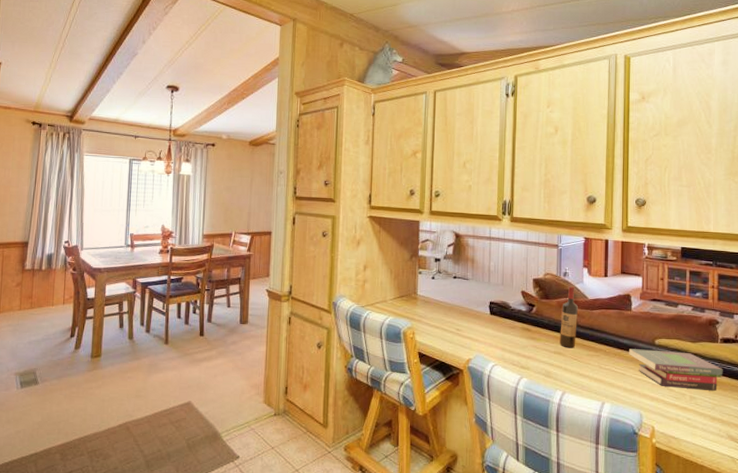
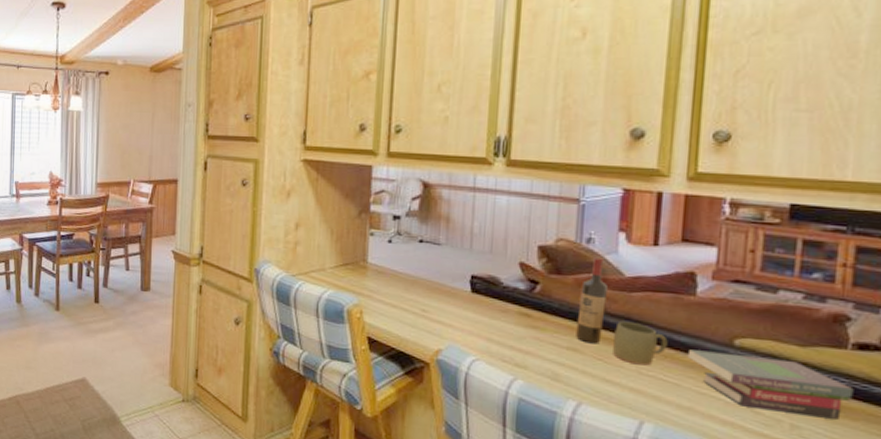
mug: none [582,330,616,362] -> present [612,321,668,366]

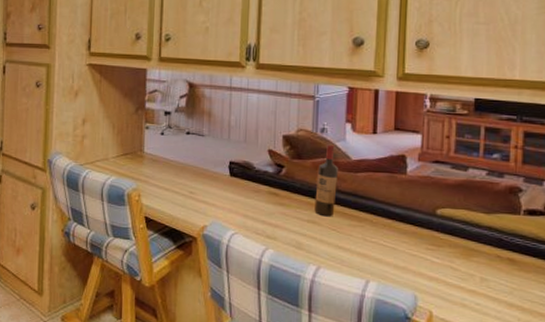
mug: present [612,321,668,366] -> none [343,197,386,234]
books: present [687,349,854,420] -> none [401,219,526,272]

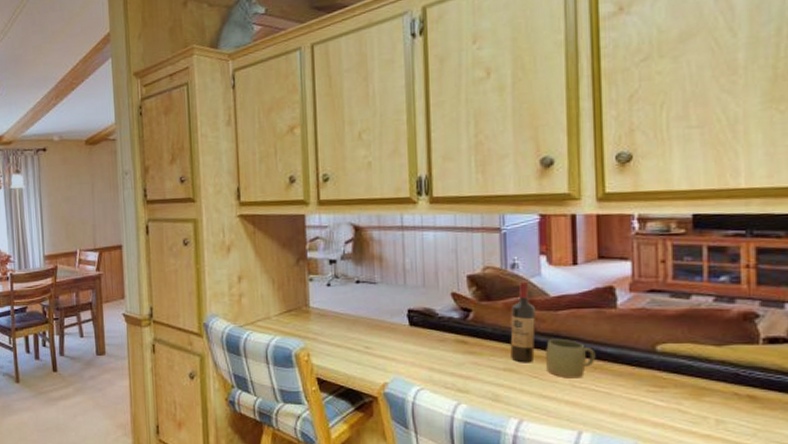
mug: none [343,197,386,234] -> present [545,338,596,379]

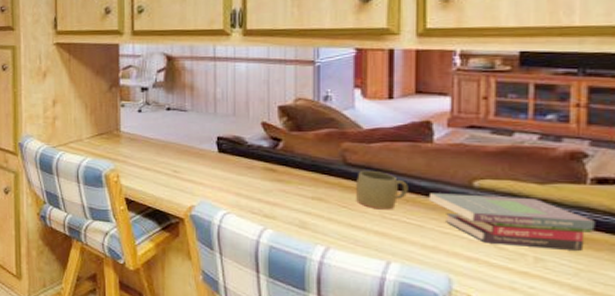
wine bottle: present [510,280,537,363] -> none [320,112,348,193]
books: none [615,359,769,411] -> present [428,193,595,251]

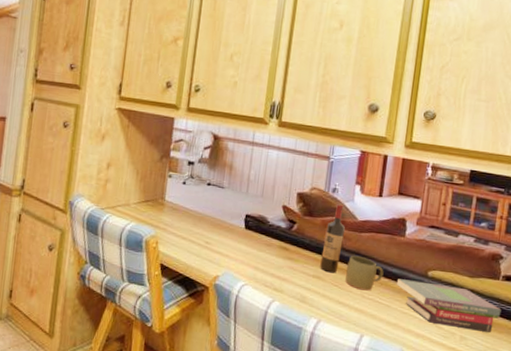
wine bottle: none [320,112,348,193] -> present [320,203,346,273]

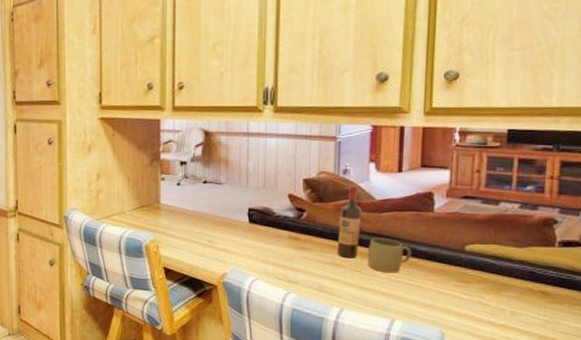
books: present [396,279,502,332] -> none [428,257,560,305]

